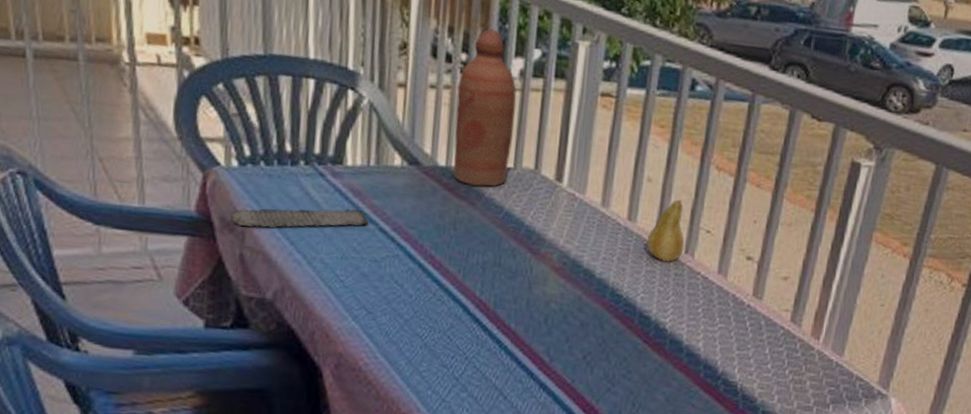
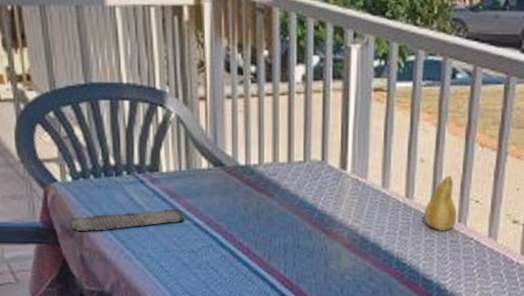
bottle: present [453,28,517,187] -> none [249,42,301,179]

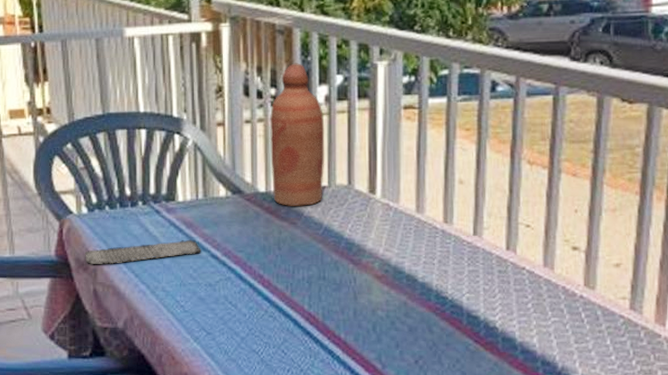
bottle: none [249,42,301,179] -> present [269,63,325,206]
fruit: present [424,175,457,231] -> none [466,197,505,260]

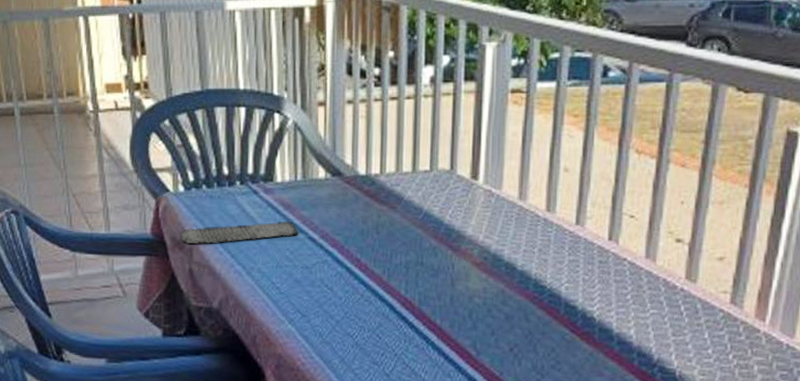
bottle: present [269,63,325,206] -> none [371,42,429,190]

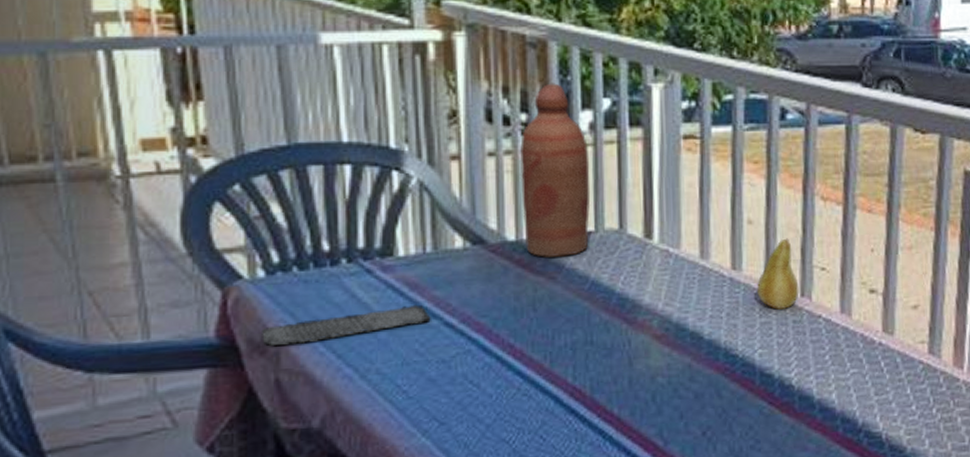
bottle: none [371,42,429,190] -> present [519,83,590,257]
fruit: none [568,186,608,250] -> present [757,238,799,310]

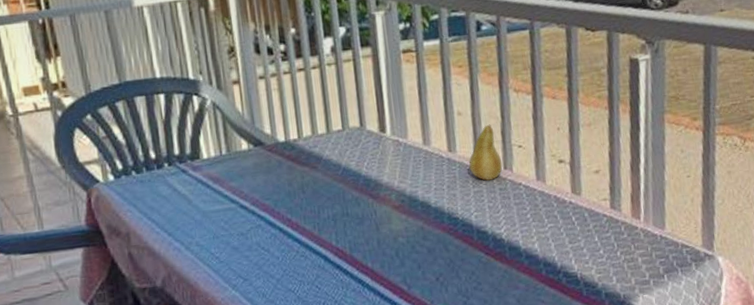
gravestone: present [262,304,431,347] -> none [116,193,230,230]
bottle: present [519,83,590,257] -> none [281,19,339,152]

